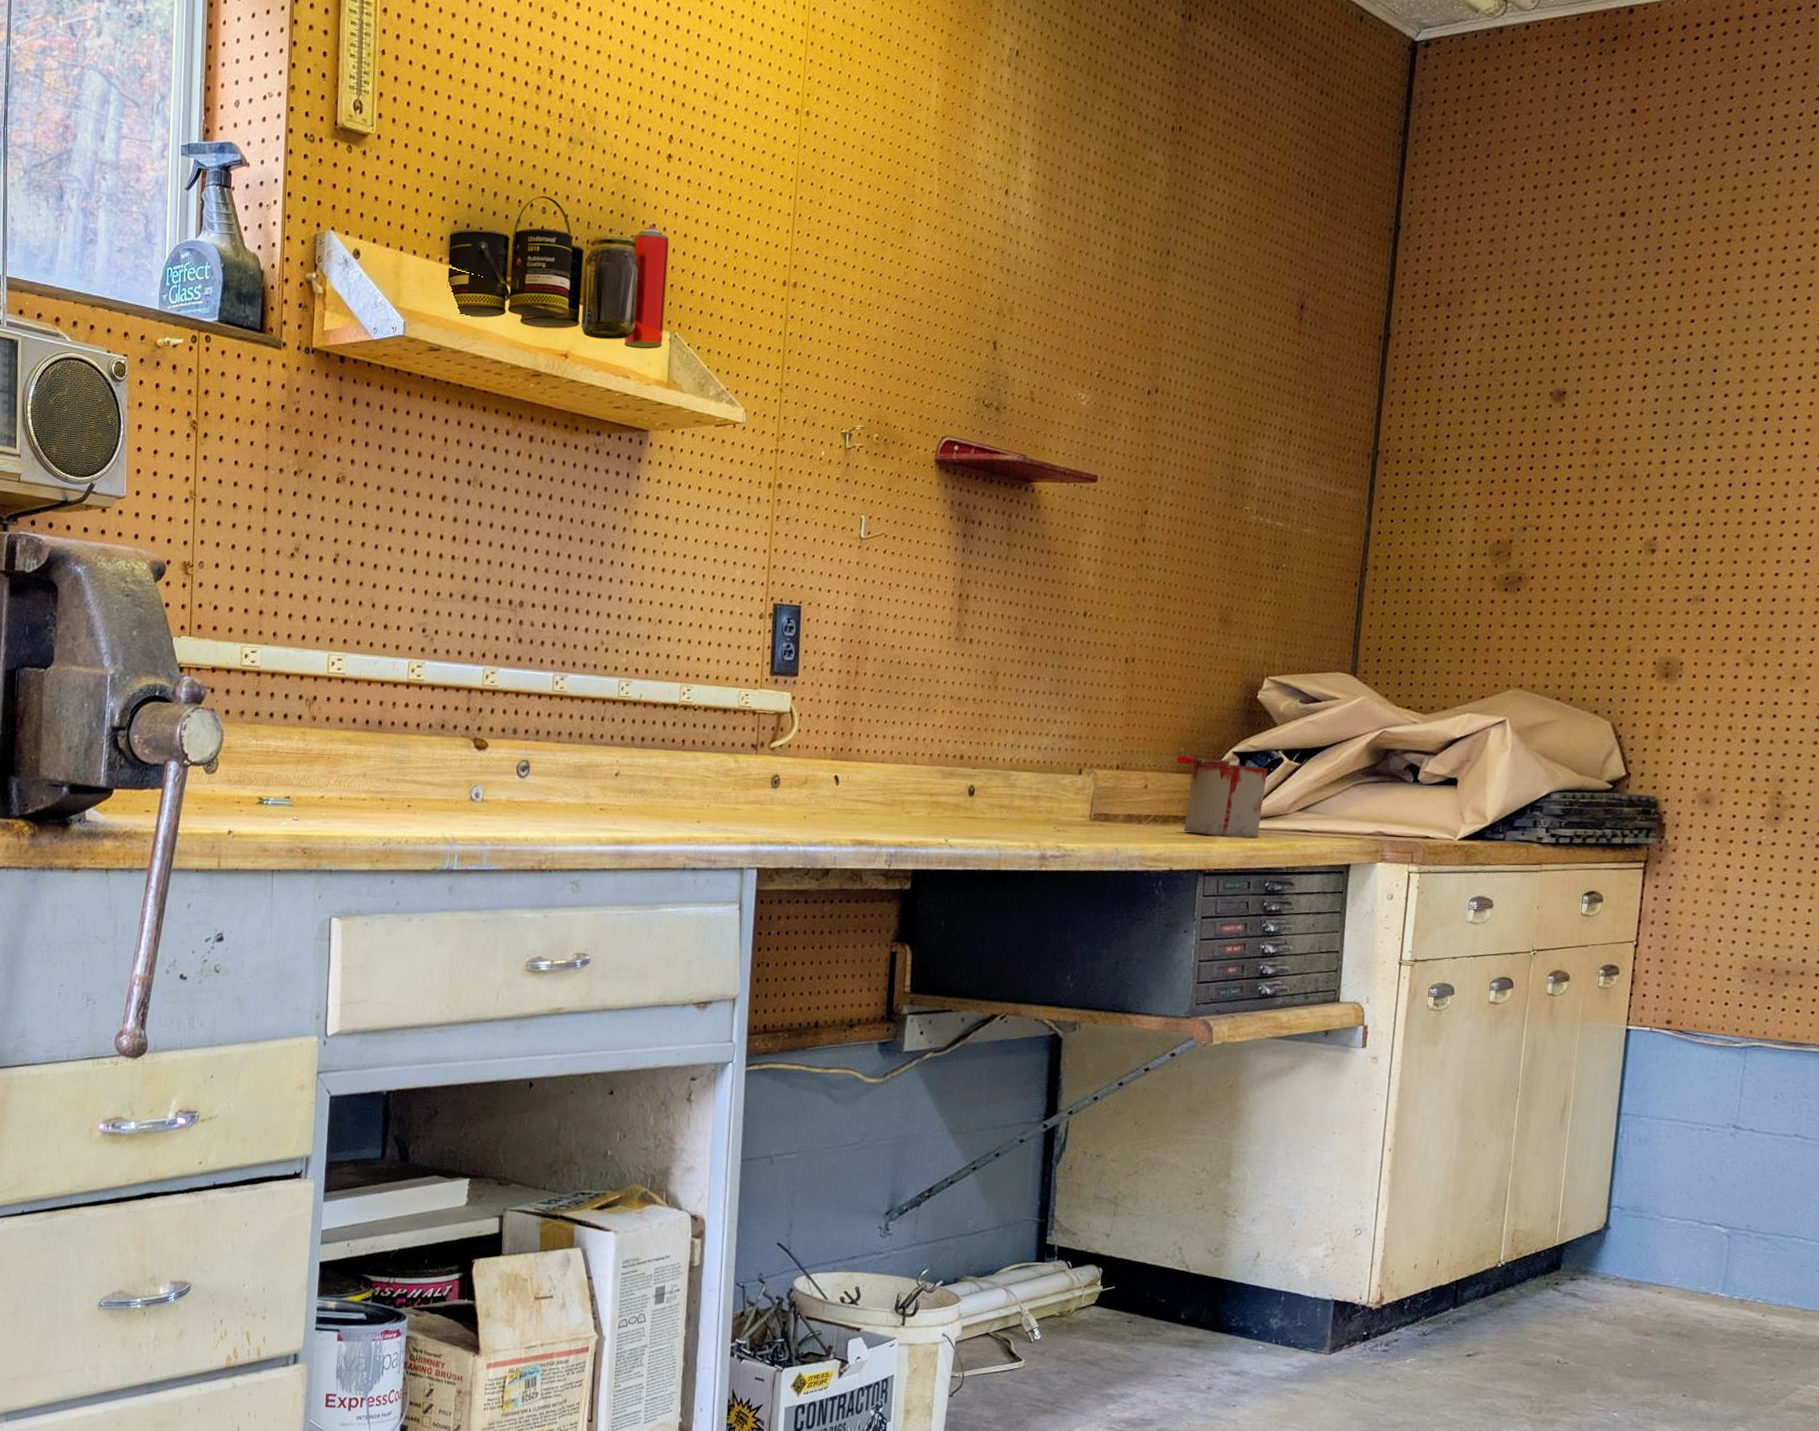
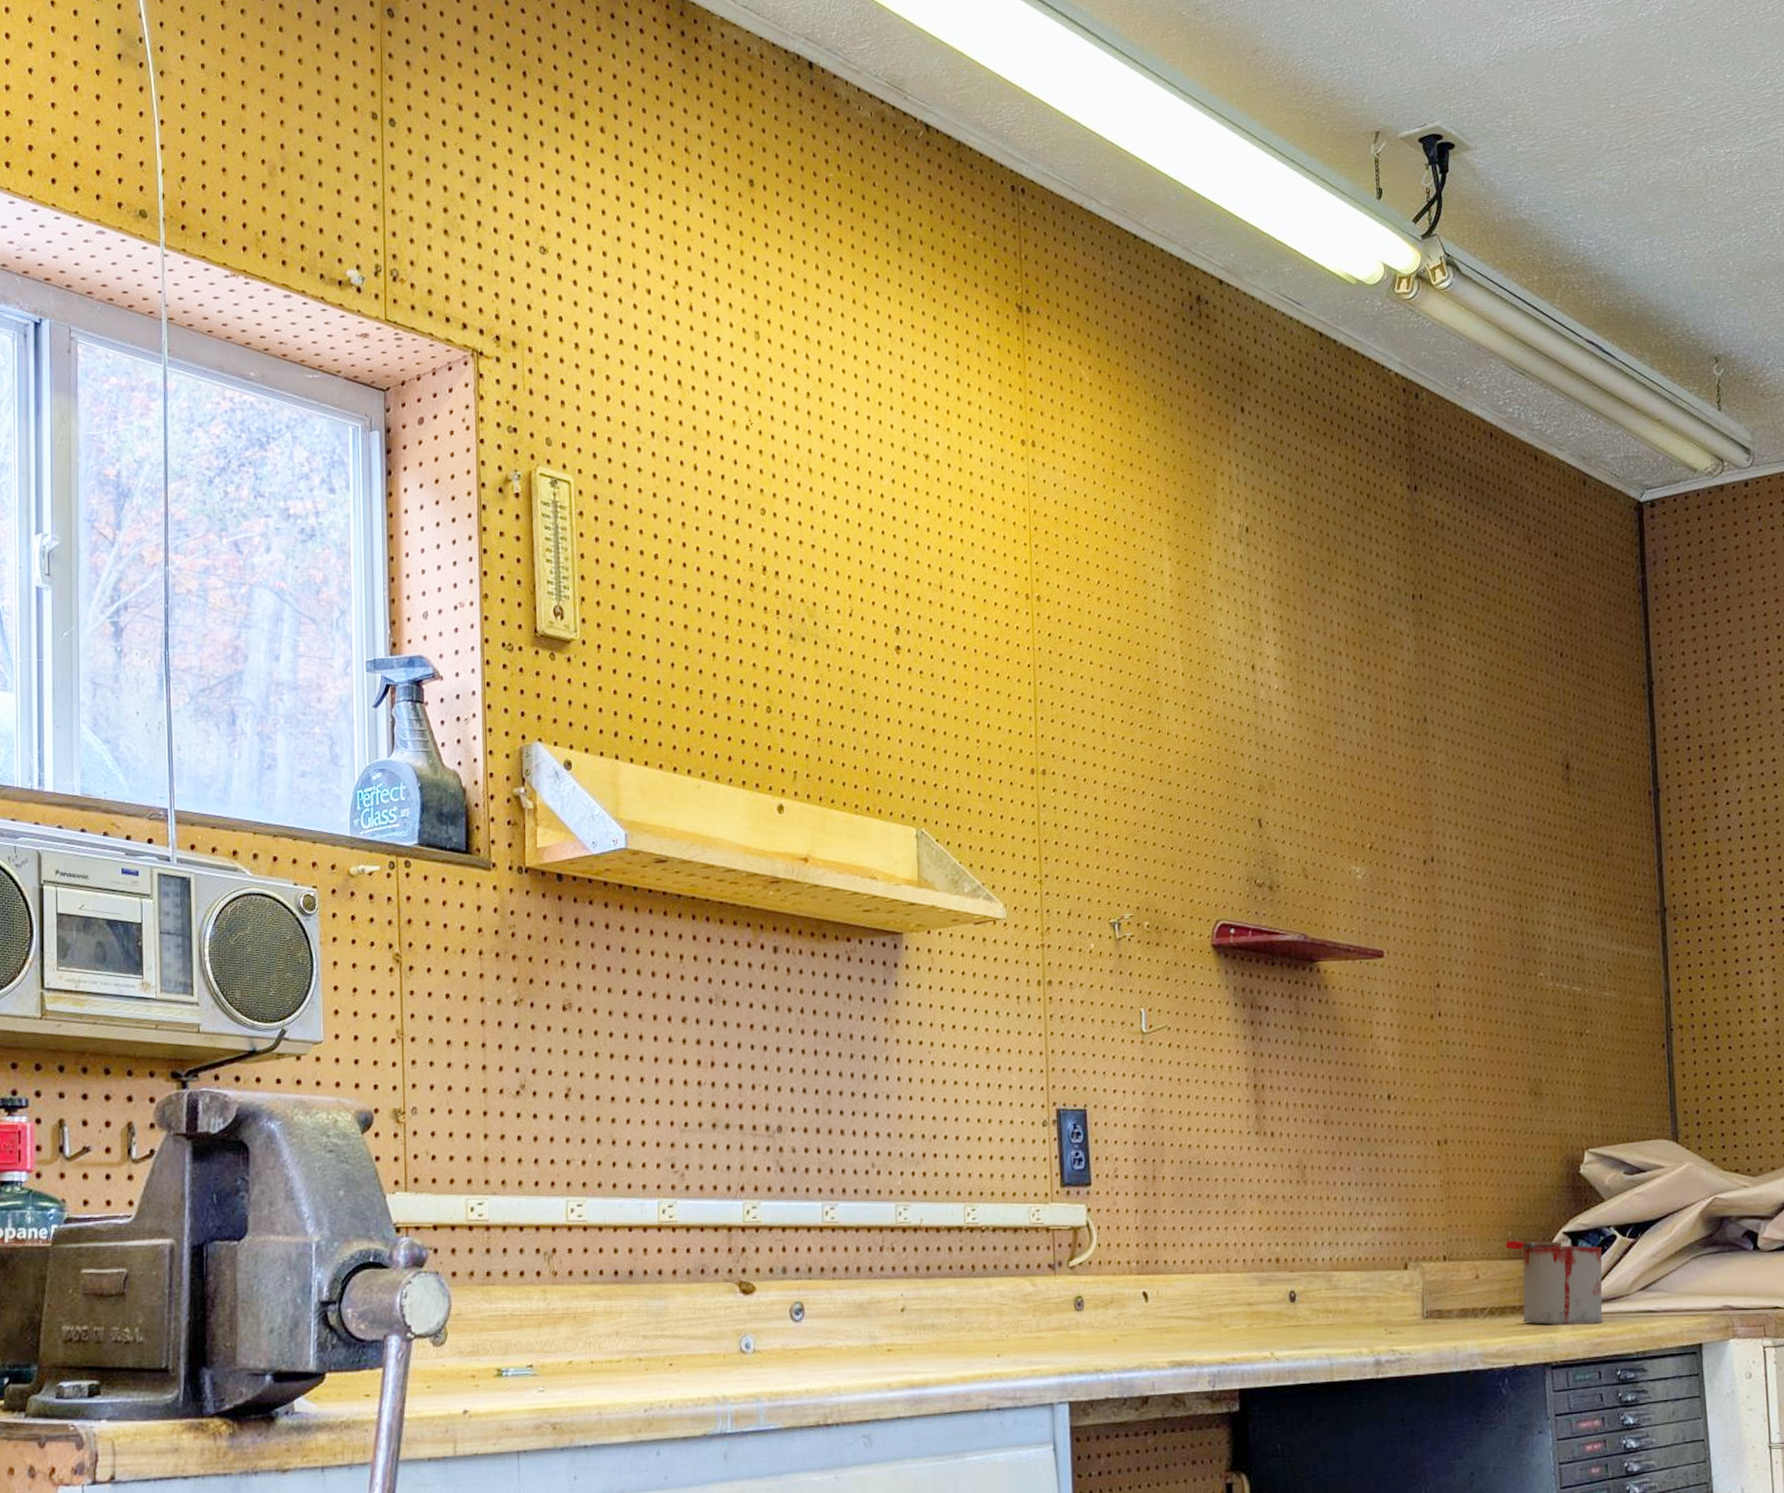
paint can: present [447,195,585,329] -> none [668,694,818,832]
jar: present [581,234,639,340] -> none [817,730,879,841]
aerosol can: present [623,221,670,350] -> none [865,715,909,848]

